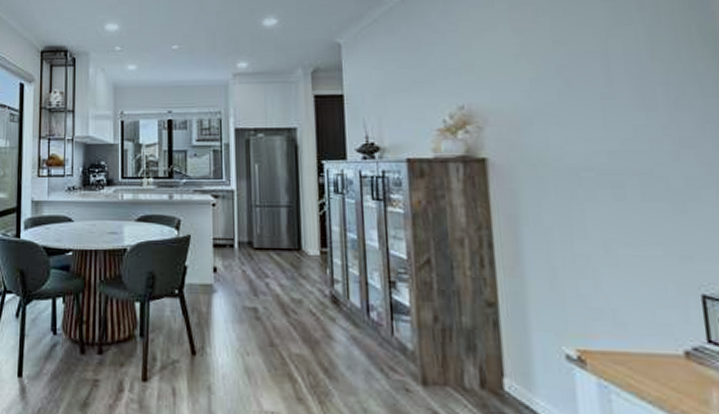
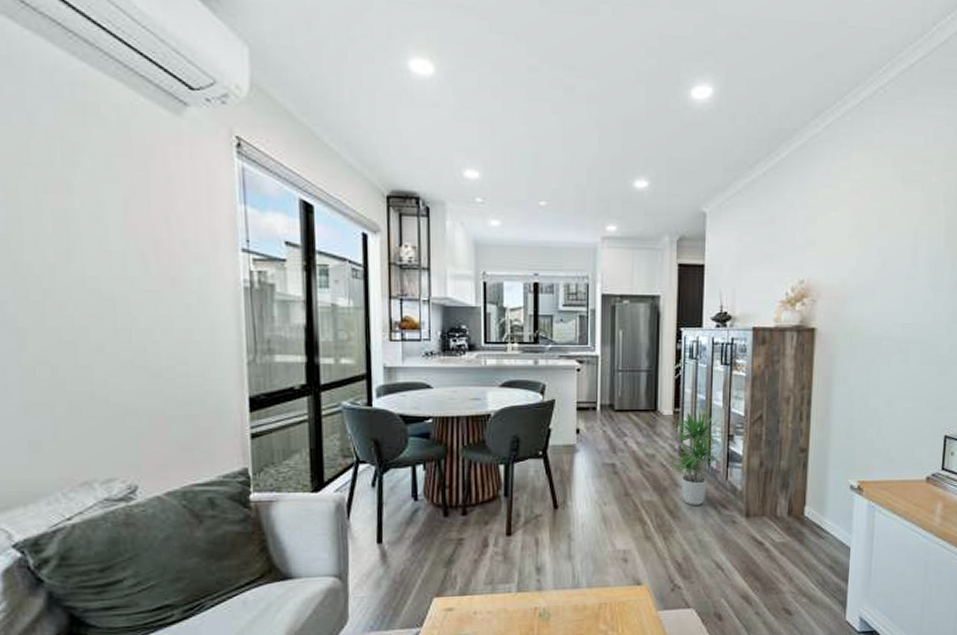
potted plant: none [318,250,388,364] -> present [670,409,727,505]

